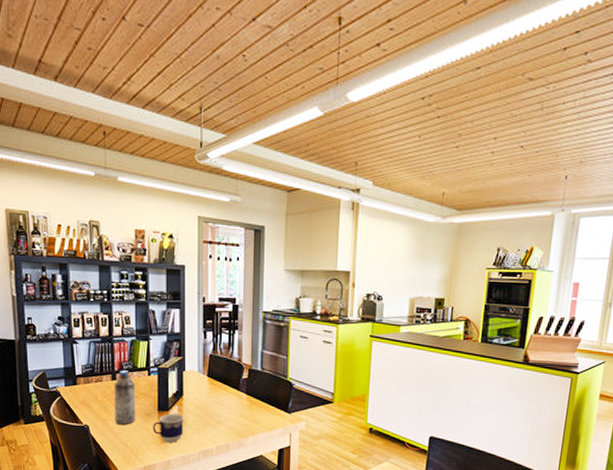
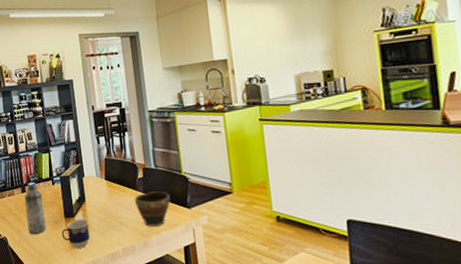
bowl: none [235,393,272,428] -> present [134,191,170,227]

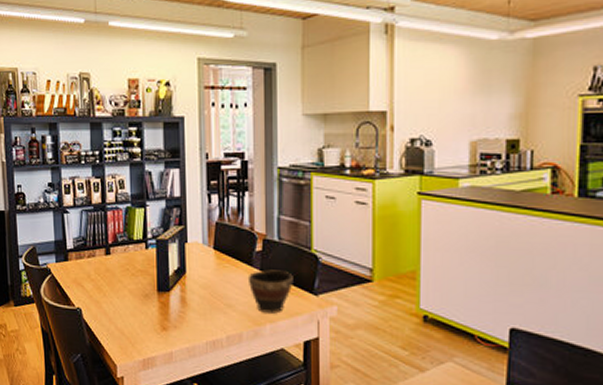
water bottle: present [24,182,47,234] -> none [108,243,133,308]
cup: present [61,219,90,248] -> none [152,295,187,331]

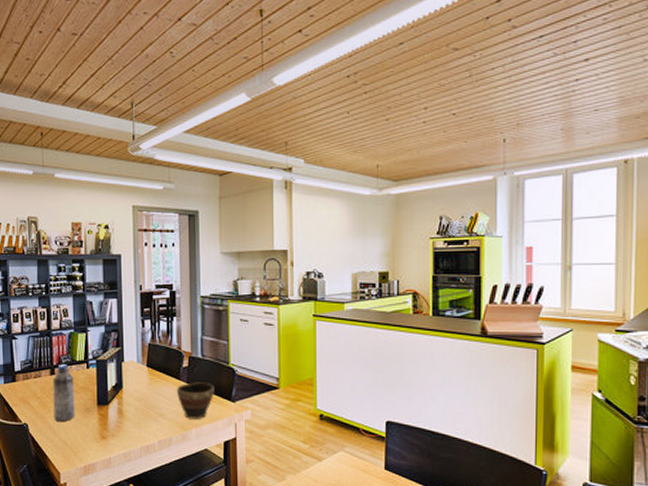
water bottle: none [108,243,133,308] -> present [53,364,75,421]

